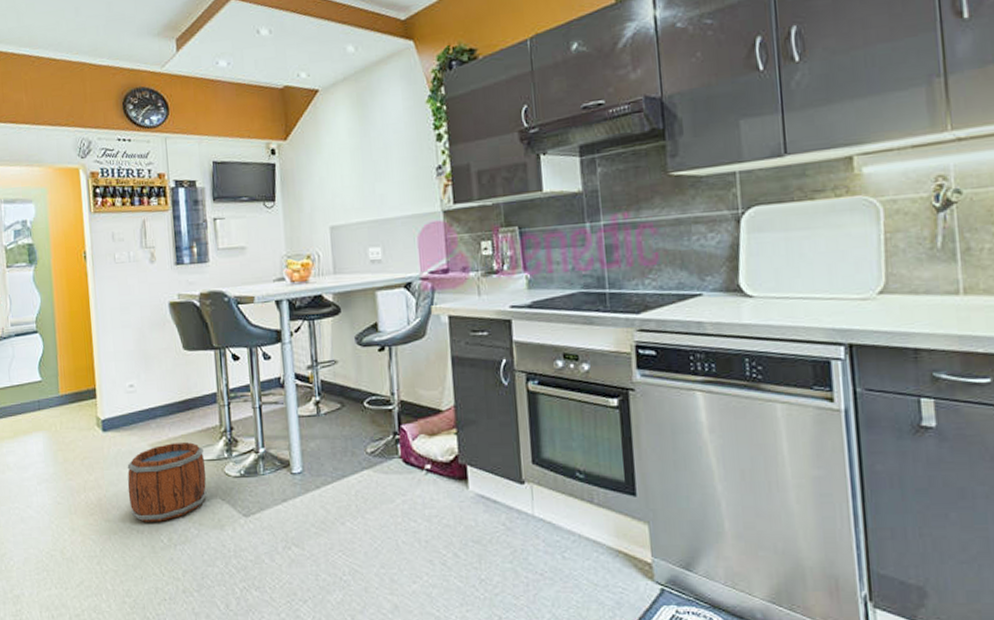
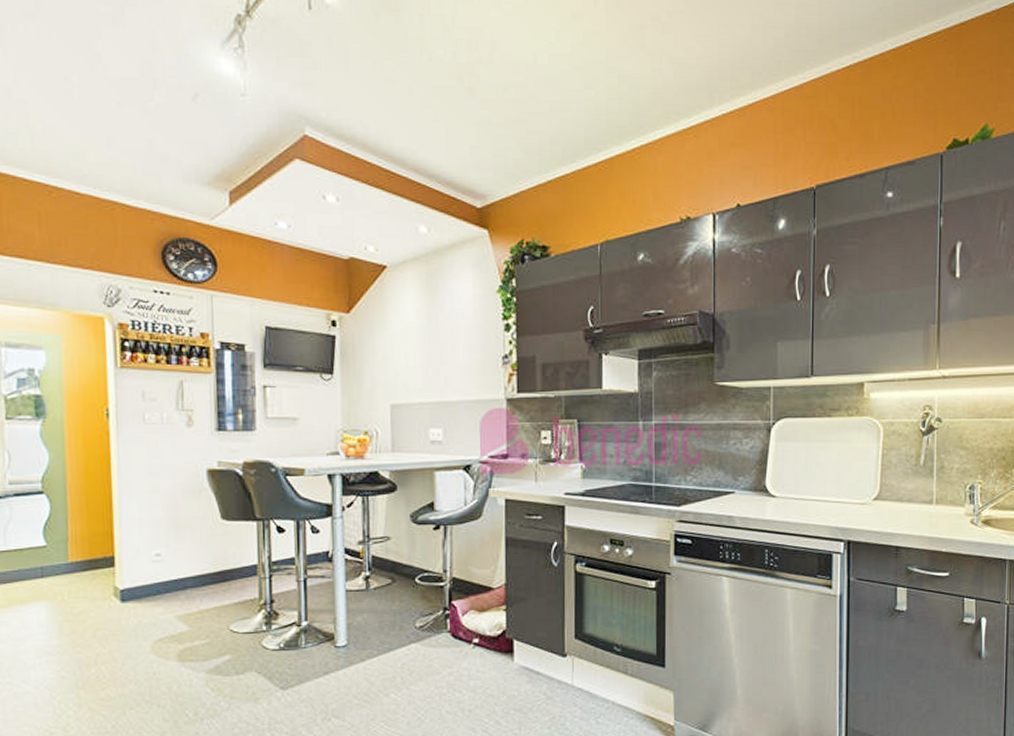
bucket: present [127,442,207,522] -> none [148,615,241,696]

